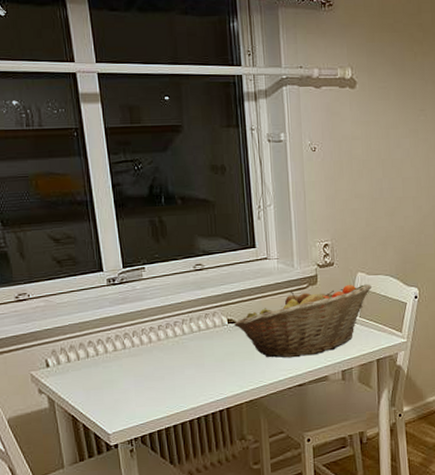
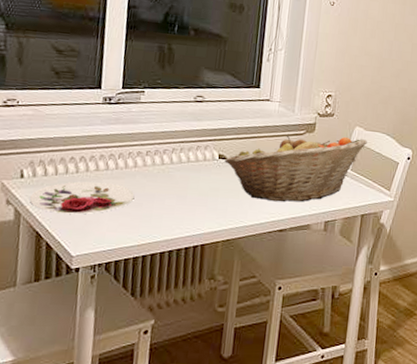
plate: none [58,360,155,396] -> present [29,181,135,215]

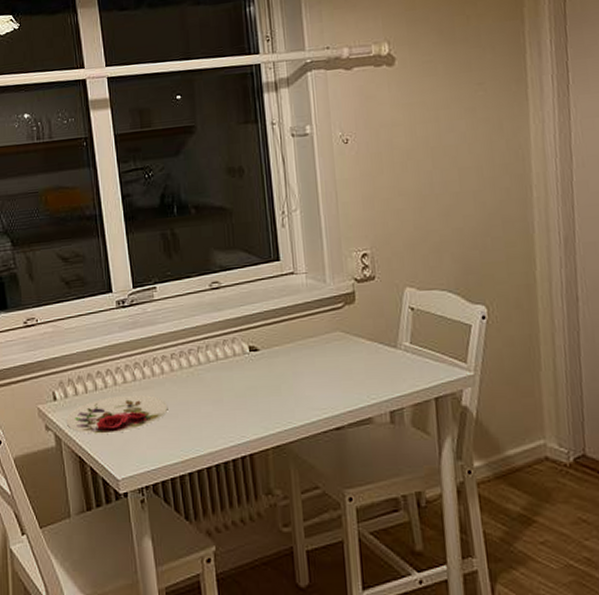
fruit basket: present [224,135,367,202] -> none [256,302,424,395]

